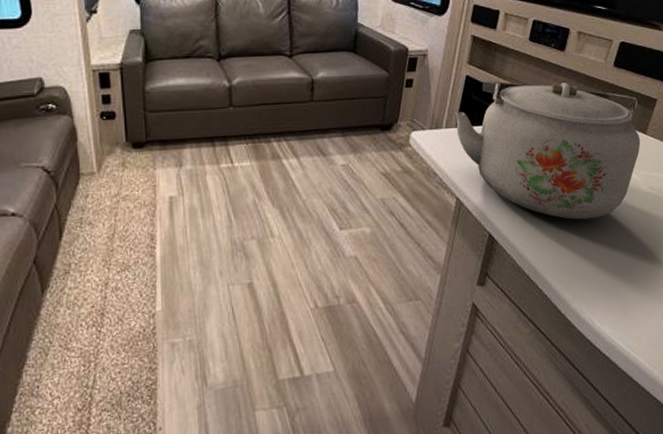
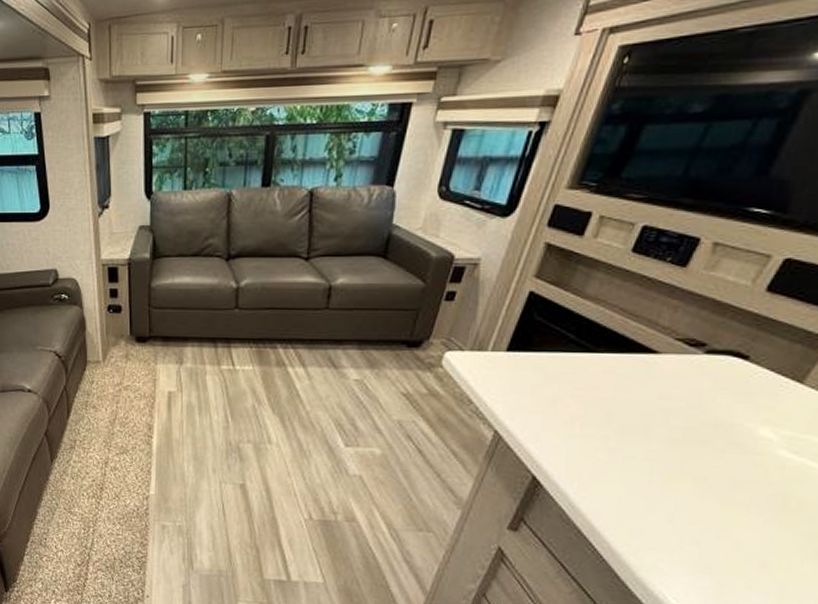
kettle: present [455,80,641,220] -> none [506,298,798,480]

